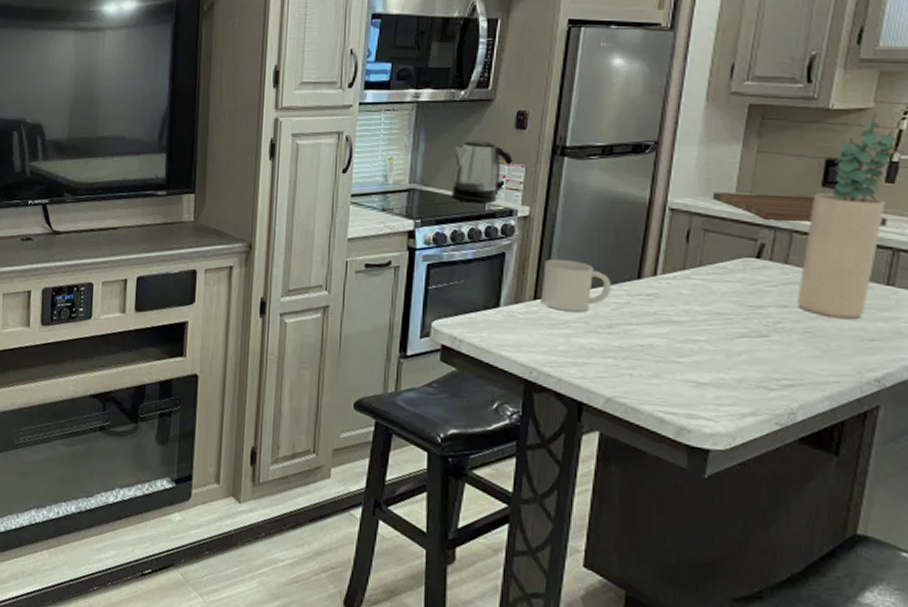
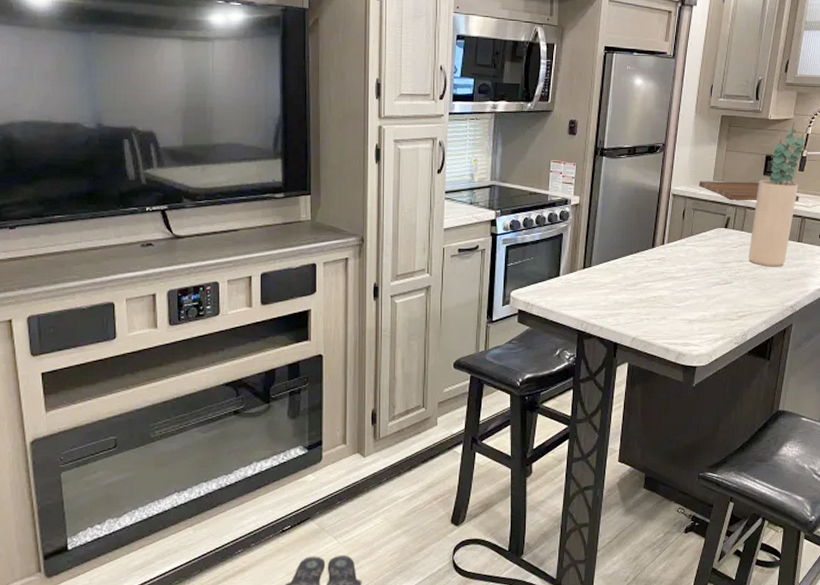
kettle: present [451,140,514,204] -> none [523,144,568,195]
mug: present [541,258,612,312] -> none [588,236,635,276]

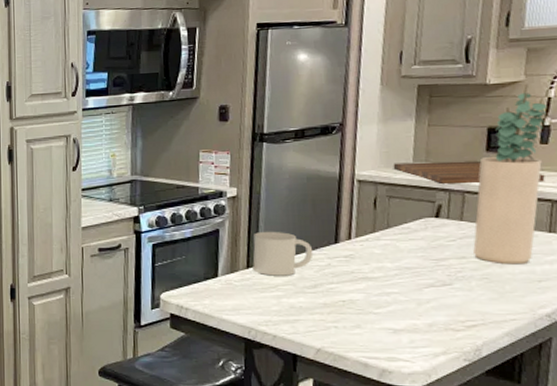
mug: none [588,236,635,276] -> present [252,231,313,276]

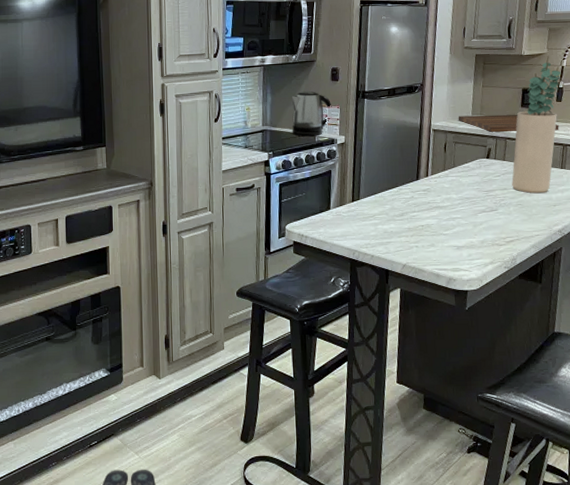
kettle: none [167,134,220,188] -> present [291,91,332,137]
mug: present [252,231,313,276] -> none [356,171,401,208]

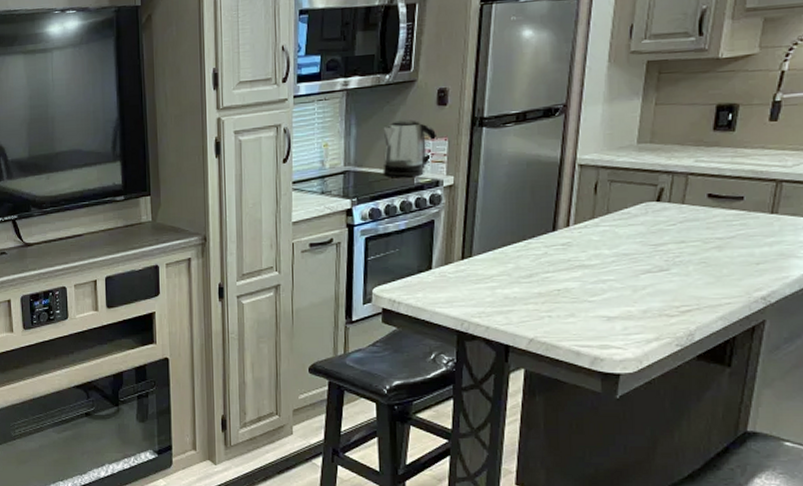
cutting board: present [458,114,559,132] -> none [616,140,772,166]
vase: present [512,55,561,194] -> none [693,56,780,248]

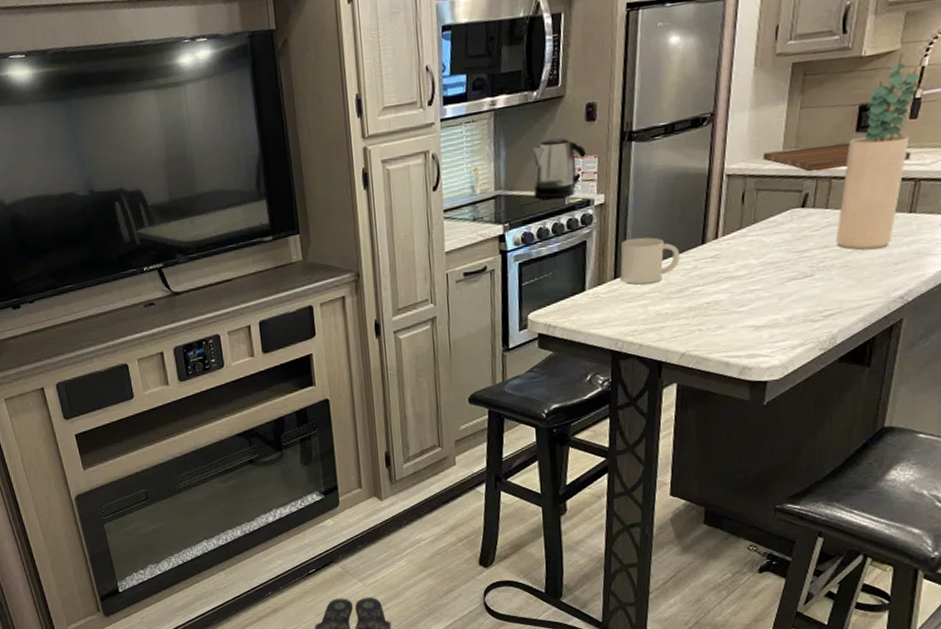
mug: none [467,220,530,267] -> present [620,237,680,285]
cutting board: none [616,140,772,166] -> present [762,142,911,171]
vase: none [693,56,780,248] -> present [836,52,920,250]

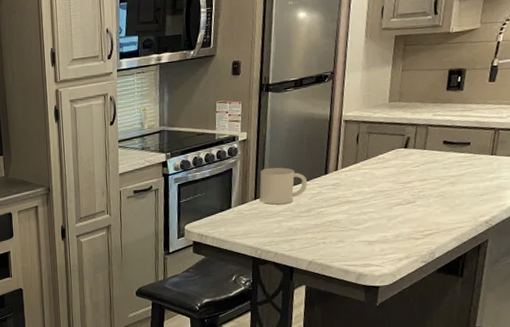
kettle: present [532,138,587,199] -> none [189,87,233,135]
cutting board: present [762,142,911,171] -> none [373,98,491,119]
vase: present [836,52,920,250] -> none [433,30,496,183]

